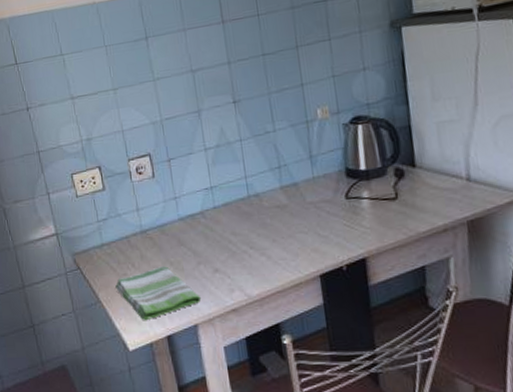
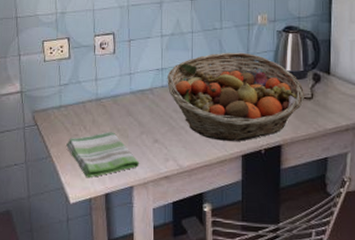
fruit basket: none [218,155,388,262] -> present [167,52,305,141]

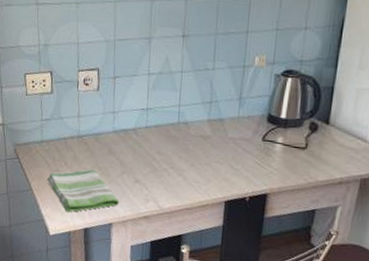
fruit basket: present [167,52,305,141] -> none [152,94,299,188]

